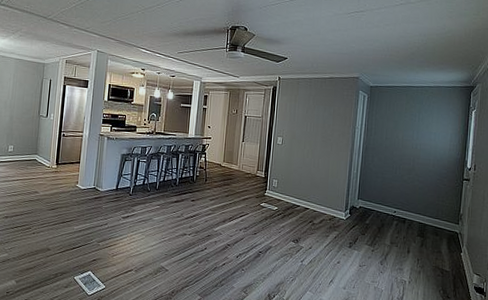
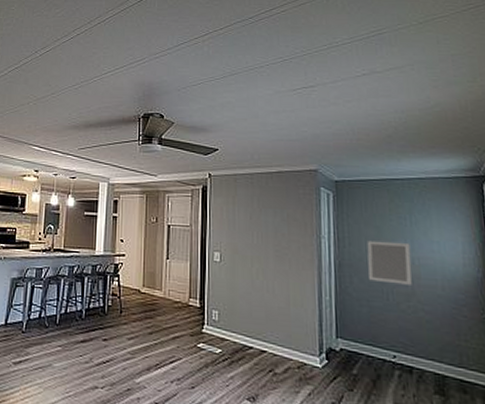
home mirror: none [385,131,416,163] -> present [367,240,412,285]

